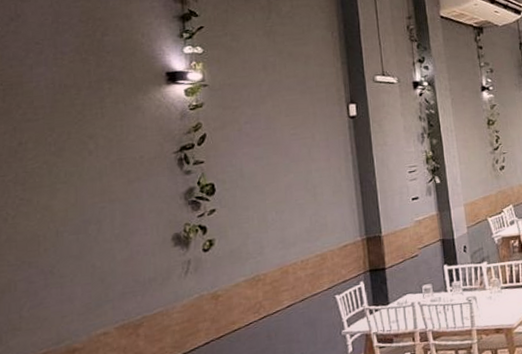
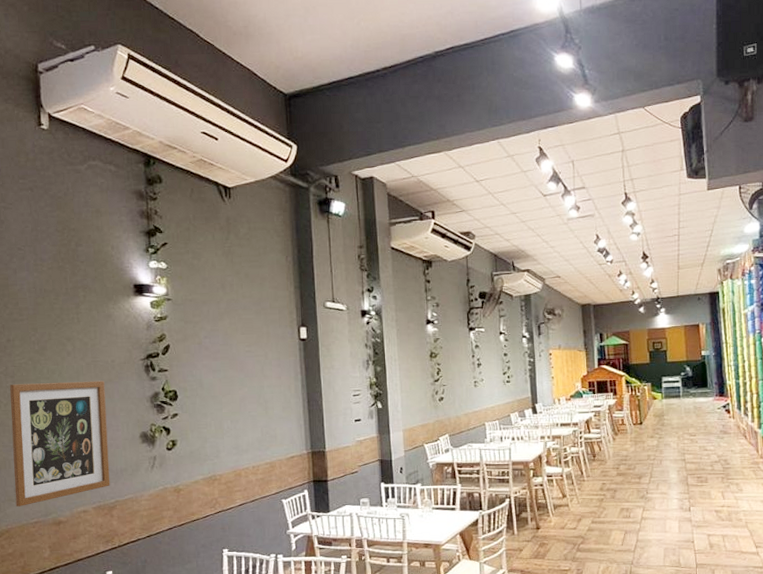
wall art: none [19,179,136,337] -> present [10,380,110,507]

